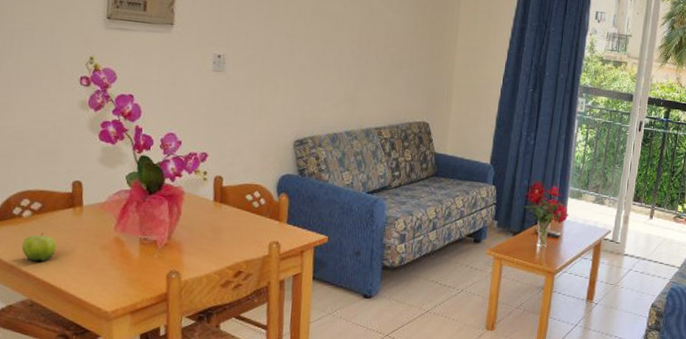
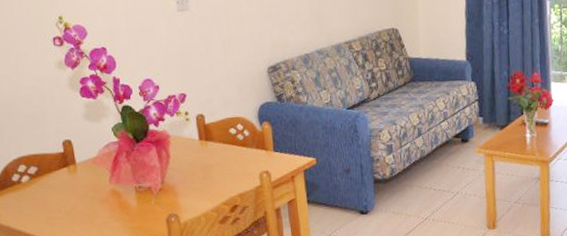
fruit: present [21,232,56,262] -> none [25,195,58,224]

